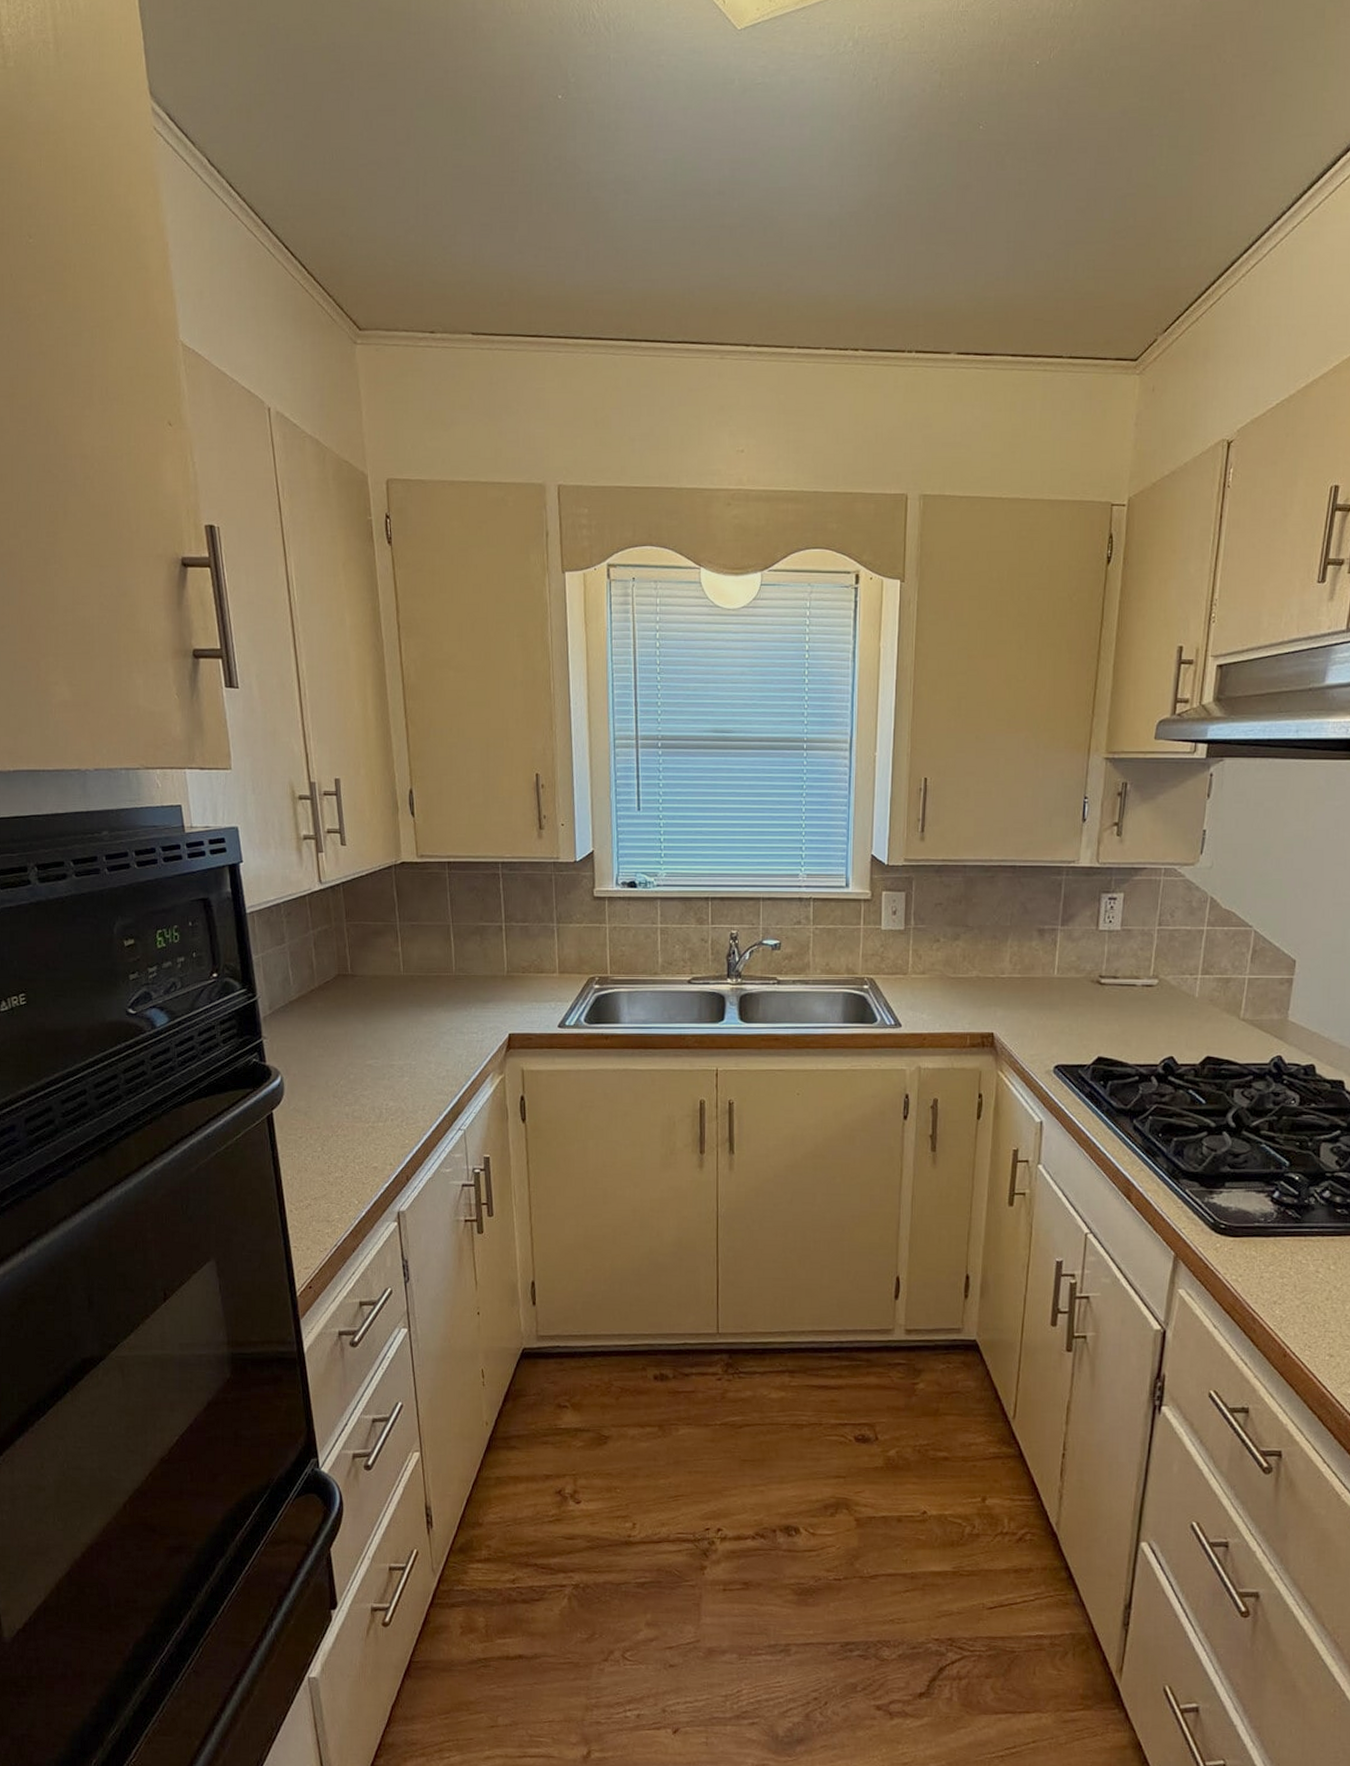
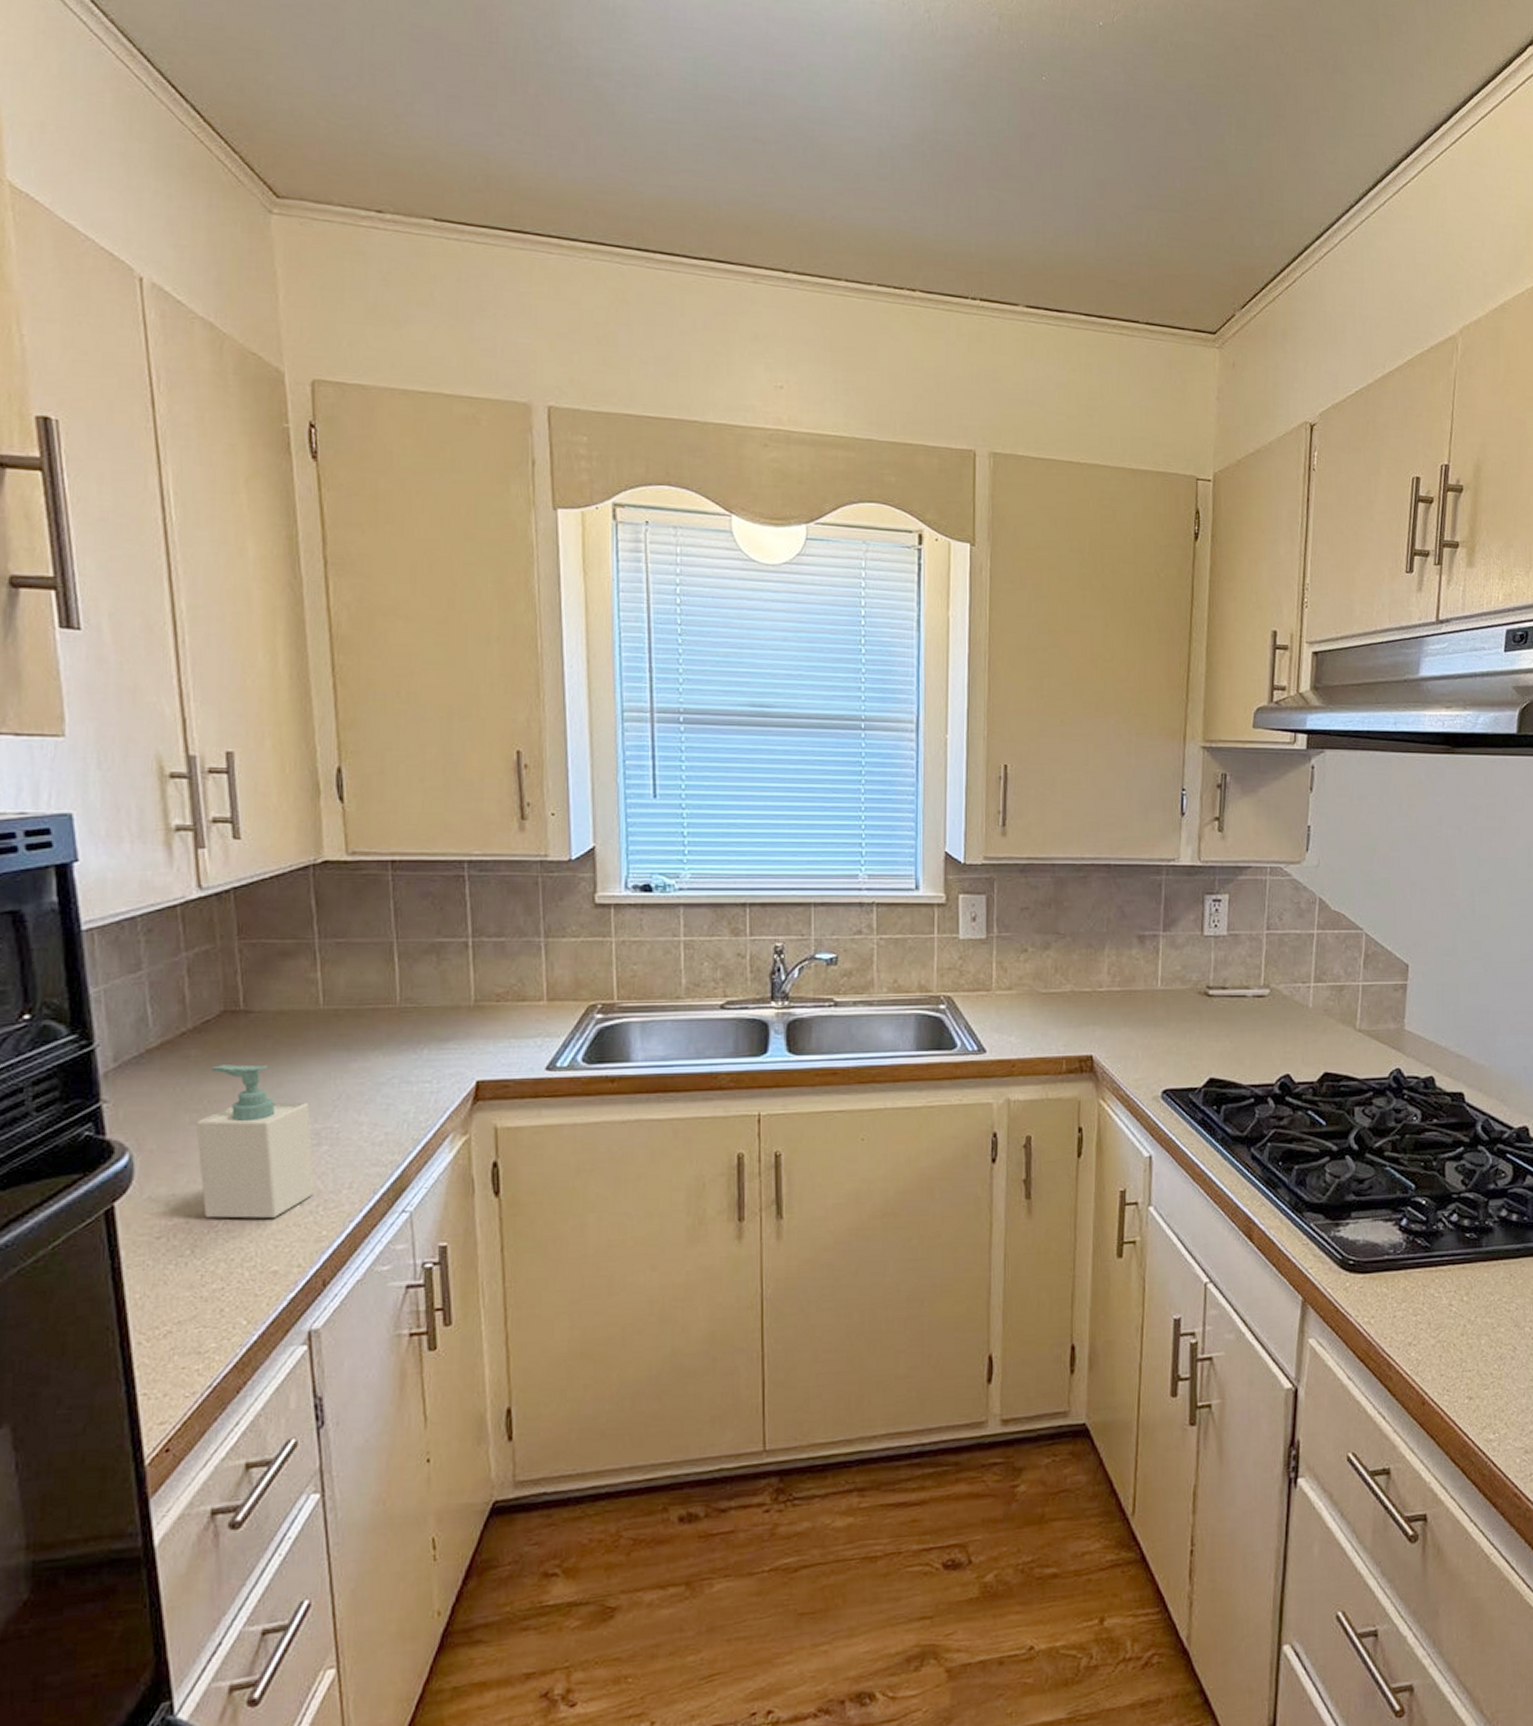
soap bottle: none [322,1014,401,1128] -> present [195,1064,316,1219]

